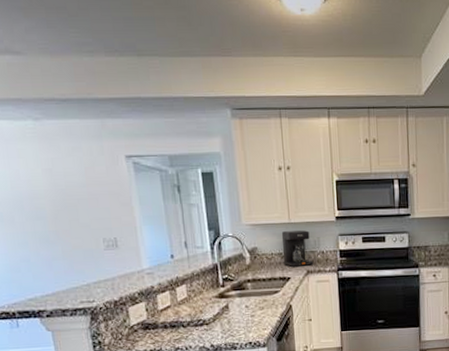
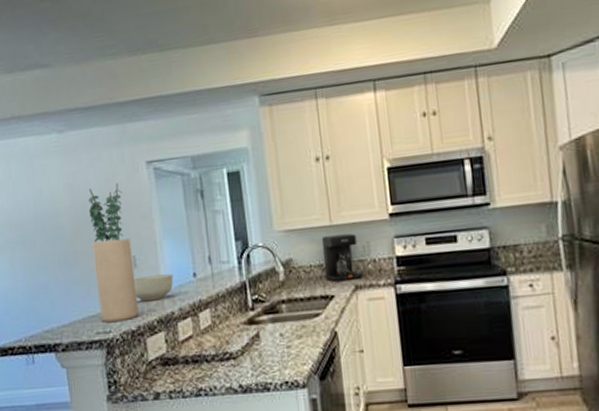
vase: none [68,173,121,294] -> present [88,183,139,323]
bowl: none [115,254,153,277] -> present [133,274,174,302]

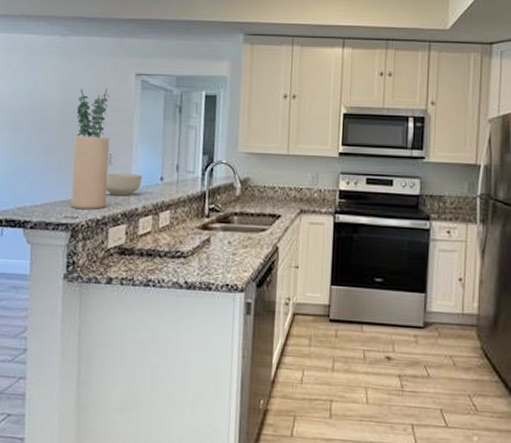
coffee maker: present [321,233,364,282] -> none [275,163,309,205]

